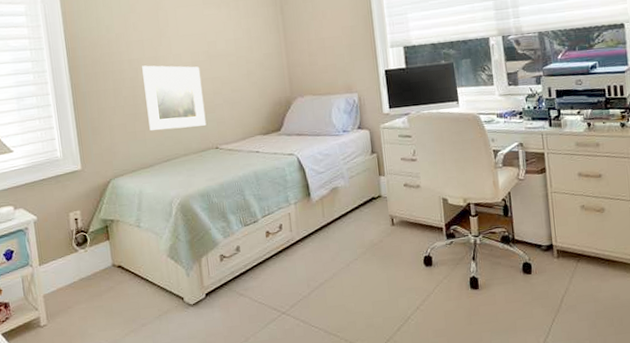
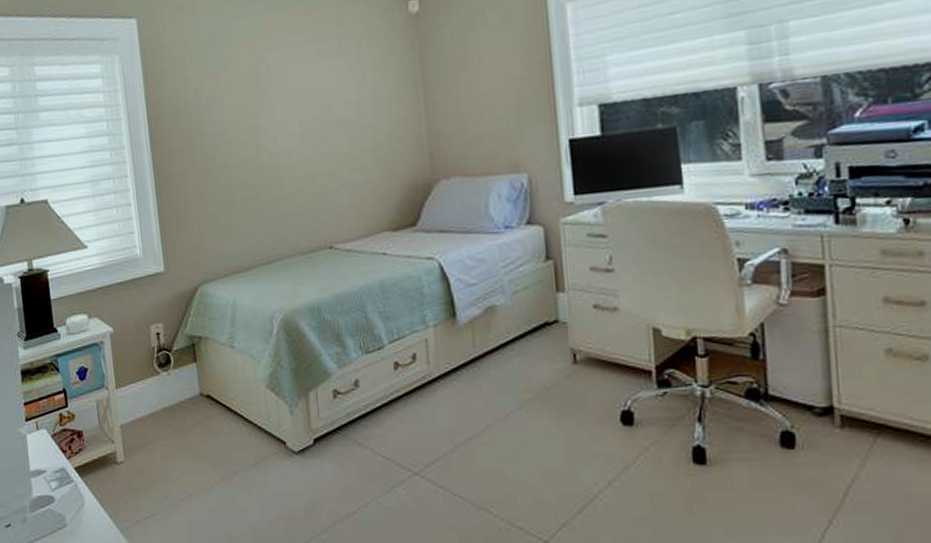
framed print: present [142,65,207,131] -> none [238,138,318,224]

